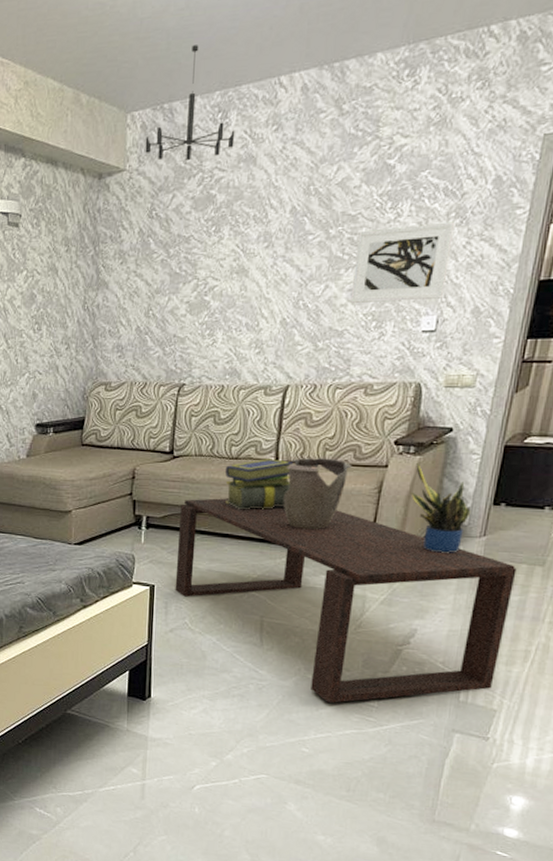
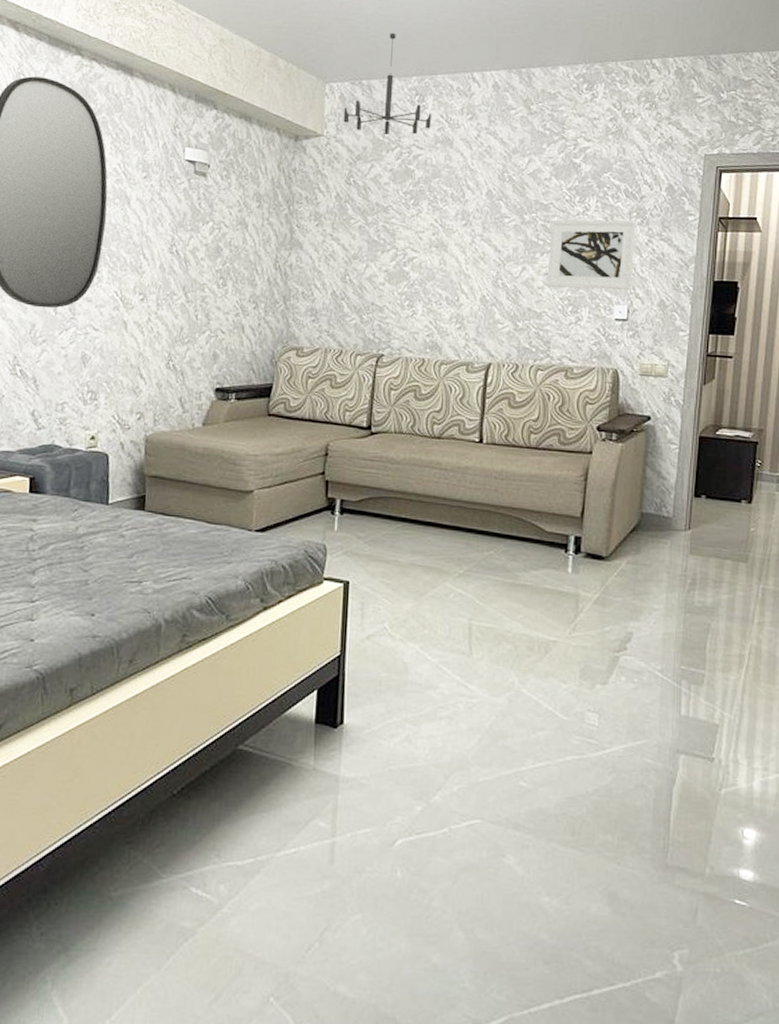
coffee table: present [175,498,517,703] -> none [372,481,722,723]
stack of books: present [225,459,294,510] -> none [427,439,499,495]
decorative bowl: present [283,458,352,529] -> none [489,440,558,519]
potted plant: present [410,463,471,553] -> none [616,451,675,548]

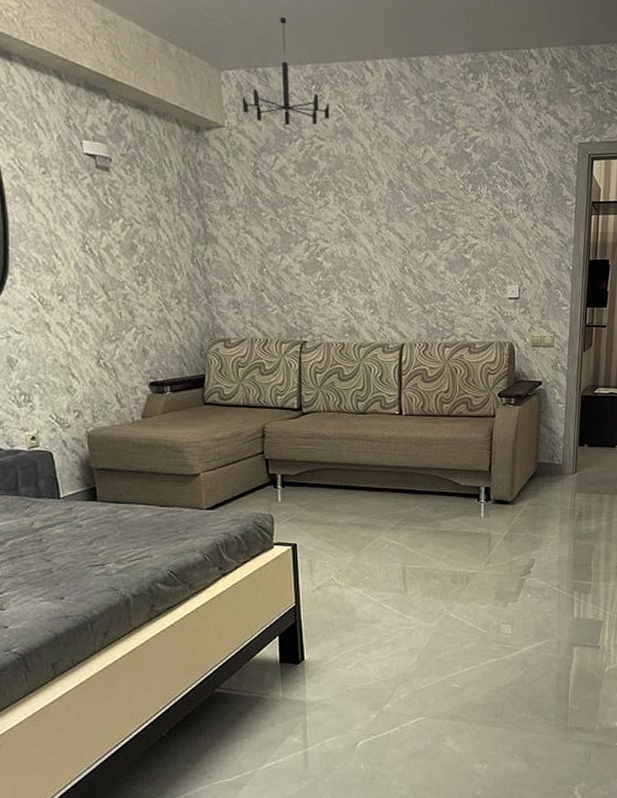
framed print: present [547,219,637,290] -> none [448,206,523,272]

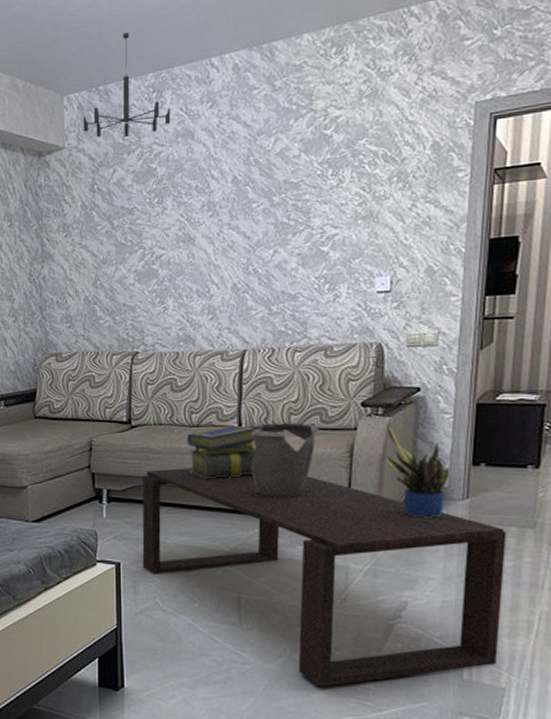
coffee table: none [315,452,602,637] -> present [142,468,507,687]
stack of books: none [354,413,416,463] -> present [186,425,258,480]
decorative bowl: none [410,410,466,477] -> present [250,422,320,497]
potted plant: none [516,413,564,490] -> present [384,425,450,518]

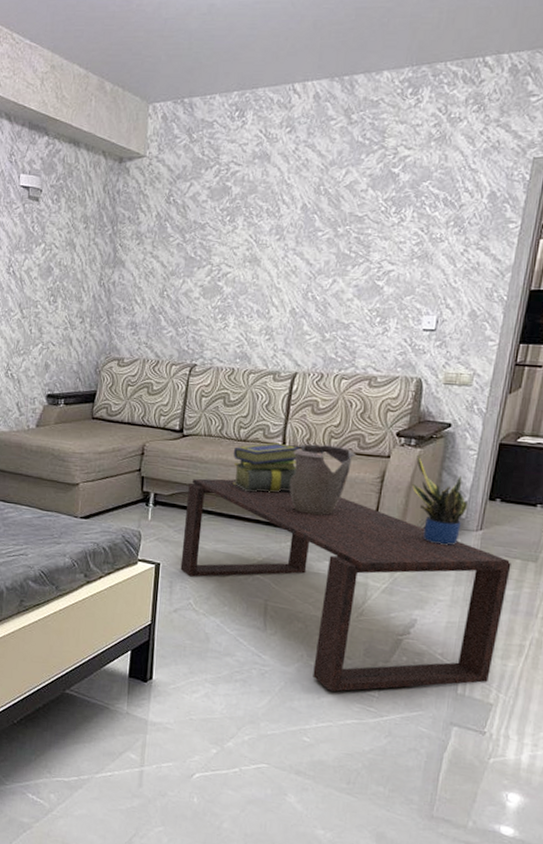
chandelier: present [83,32,171,138] -> none [165,48,251,153]

